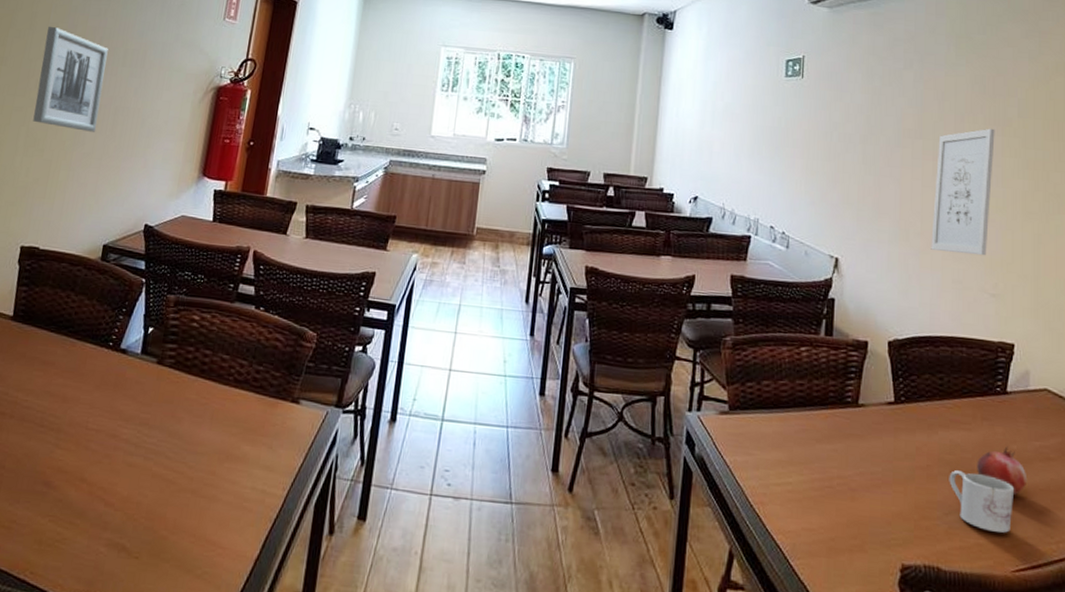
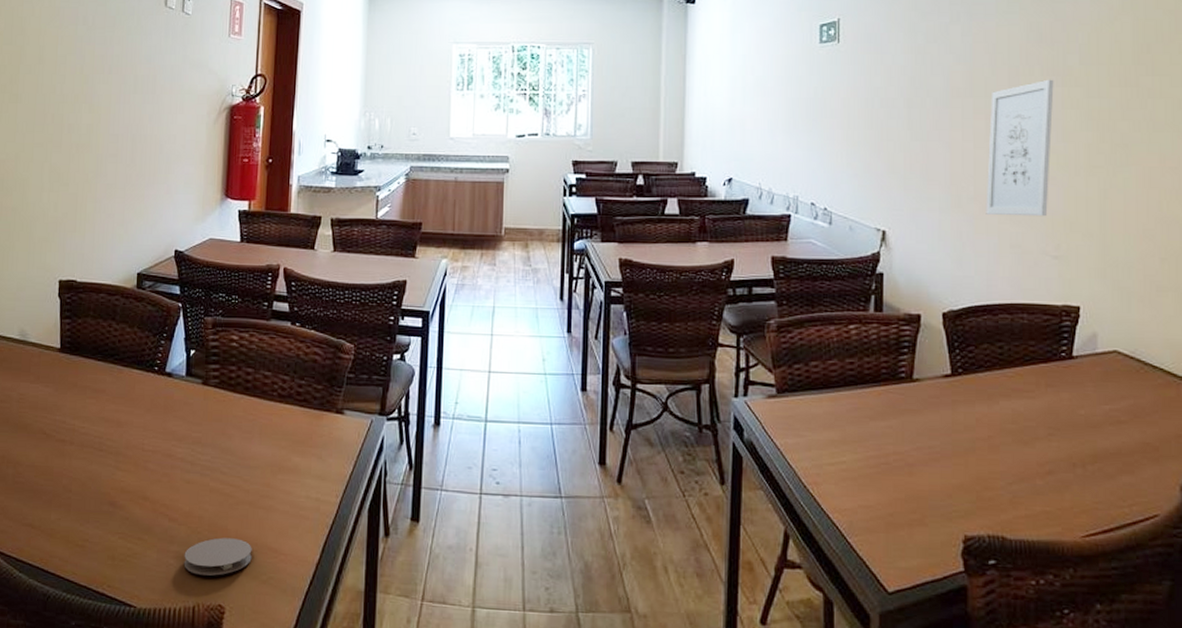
wall art: present [33,26,108,132] -> none [54,59,118,162]
coaster: none [115,526,190,567] -> present [184,537,252,576]
mug: present [949,470,1015,533] -> none [1012,439,1083,499]
fruit: present [977,446,1028,496] -> none [1042,412,1097,461]

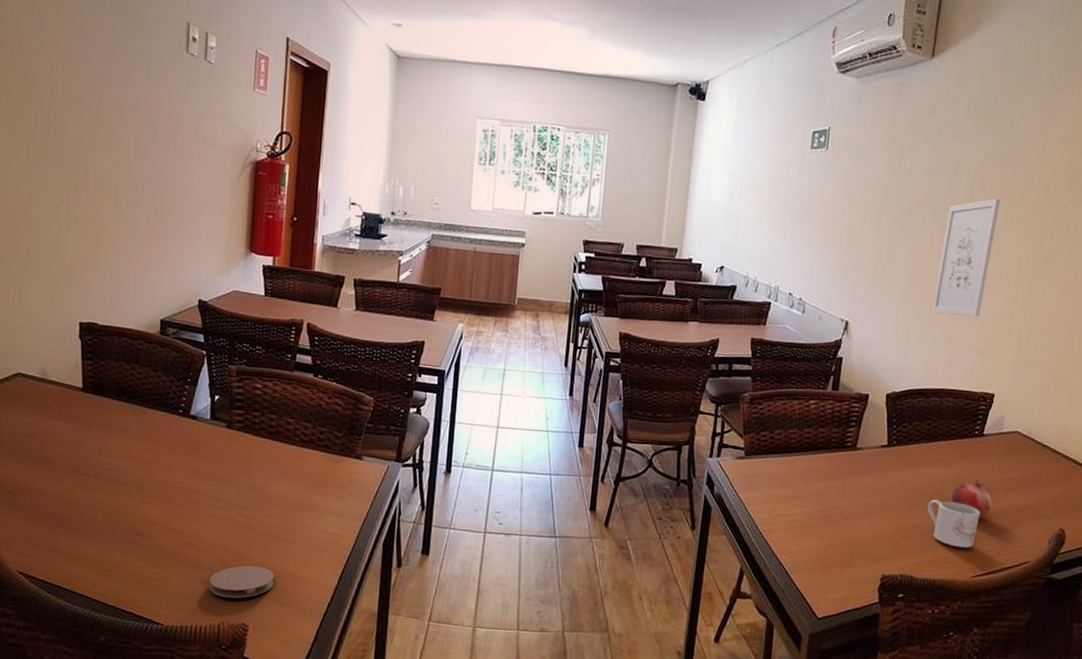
mug: none [1012,439,1083,499] -> present [927,500,981,548]
fruit: none [1042,412,1097,461] -> present [951,479,992,518]

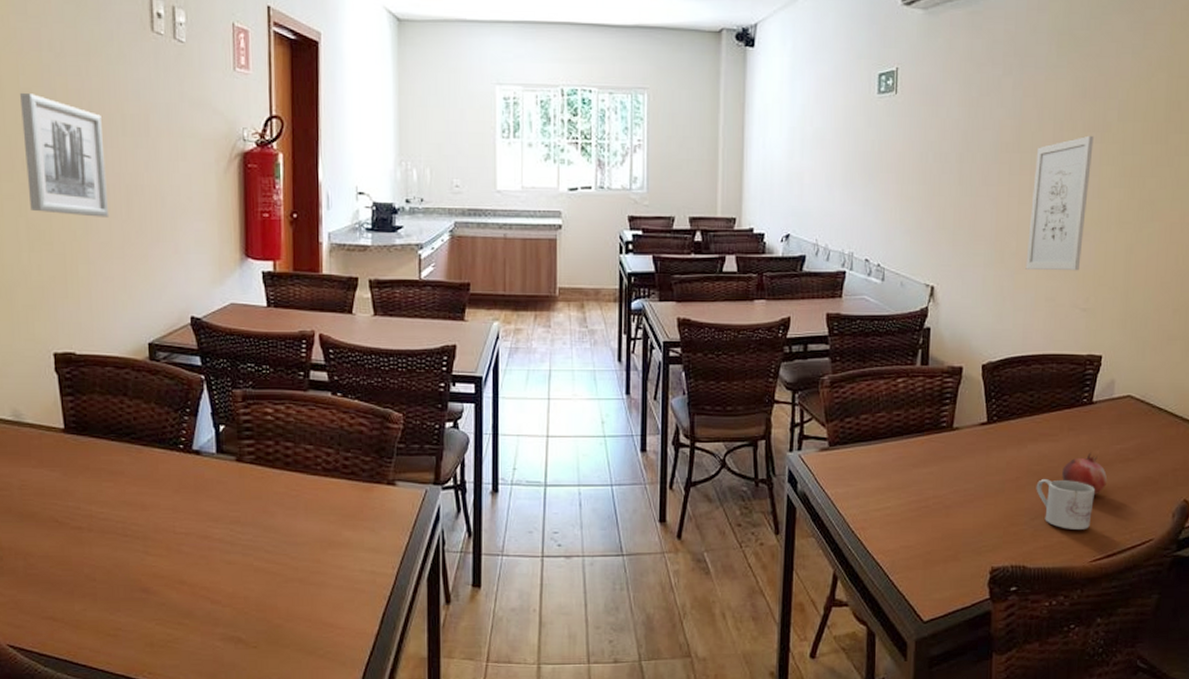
wall art: none [70,97,138,209] -> present [20,92,110,217]
coaster: present [209,565,274,599] -> none [231,616,306,655]

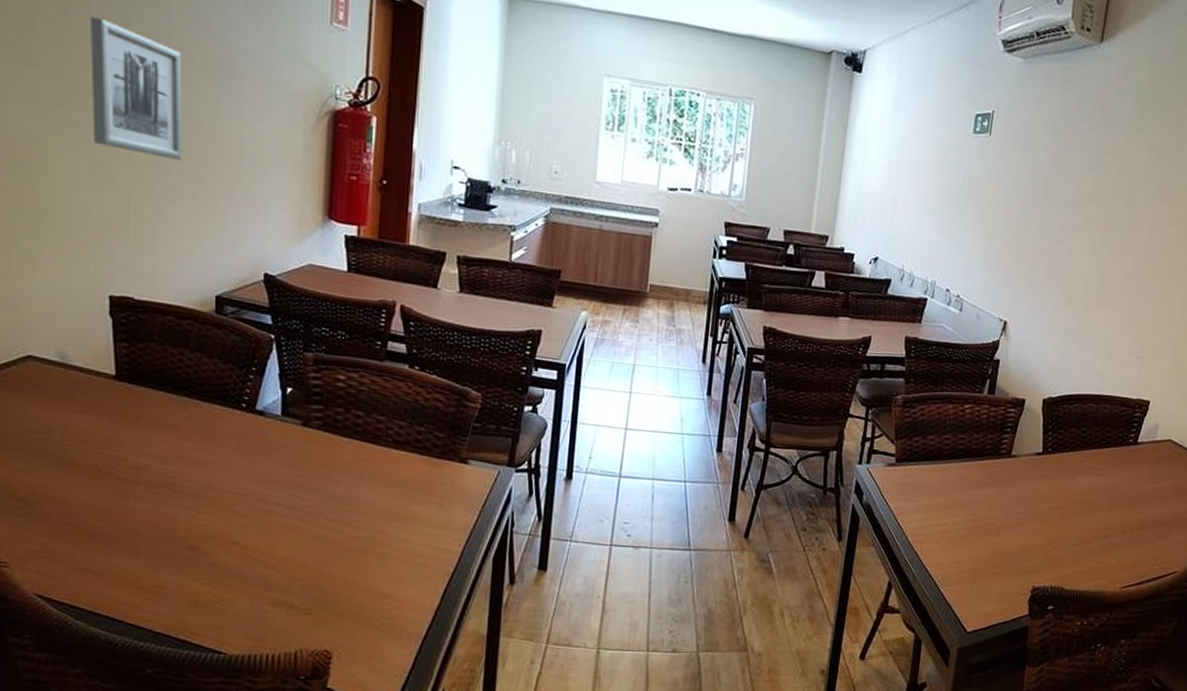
wall art: present [1025,135,1094,271] -> none [1091,197,1164,321]
mug: present [1036,479,1096,529] -> none [1079,509,1132,558]
fruit: present [1062,452,1108,496] -> none [1103,488,1144,528]

